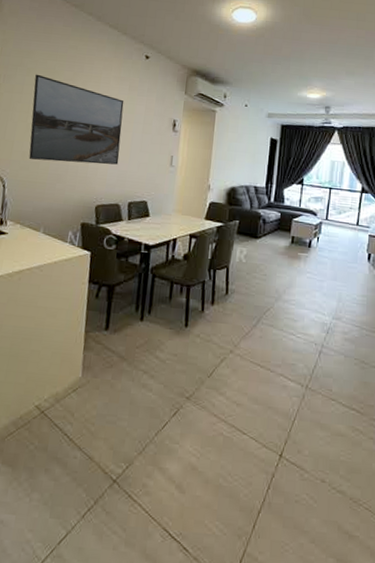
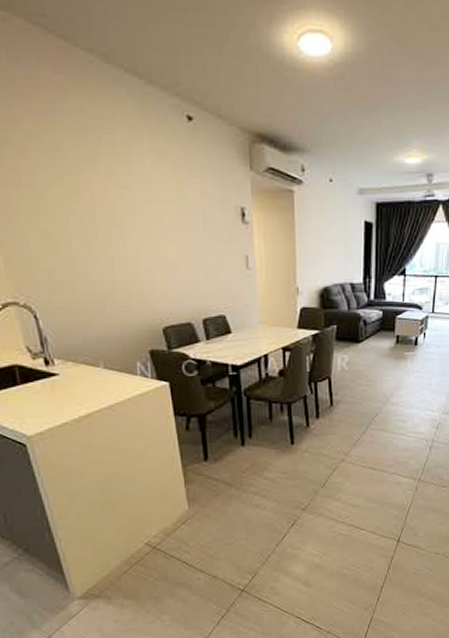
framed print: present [28,74,124,165] -> none [33,155,180,279]

